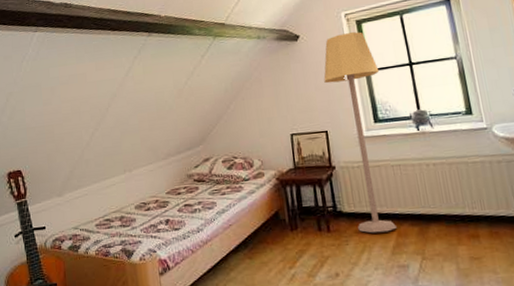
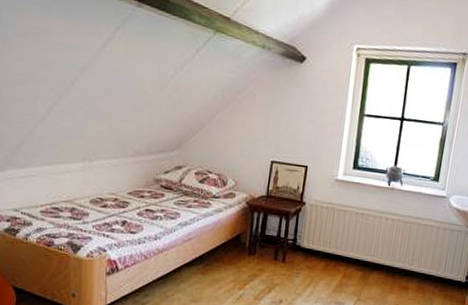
lamp: present [323,32,397,233] -> none [310,68,373,272]

